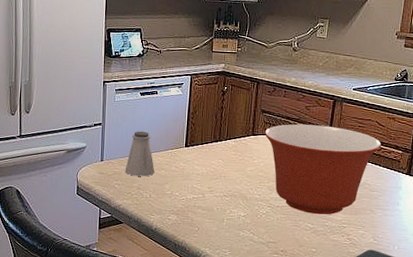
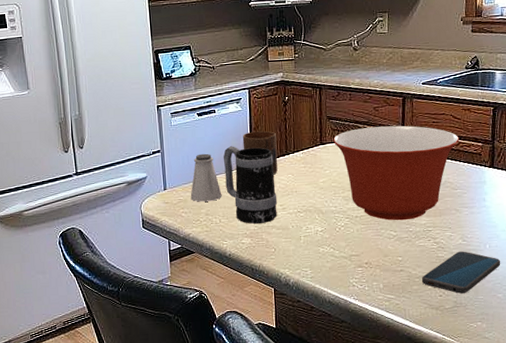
mug: none [159,127,207,203] -> present [223,146,278,224]
cup: none [179,115,212,159] -> present [242,131,278,175]

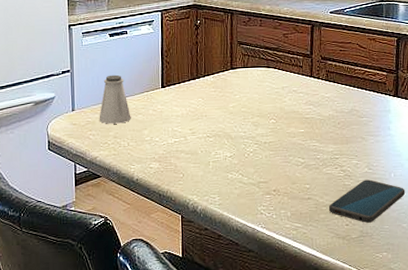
mug: present [223,146,278,224] -> none [133,68,187,148]
cup: present [242,131,278,175] -> none [153,53,189,98]
mixing bowl: present [333,125,460,221] -> none [243,52,365,148]

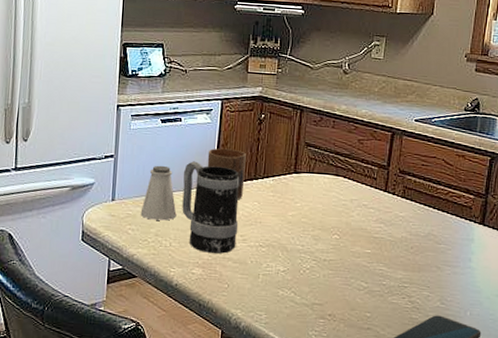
mug: none [133,68,187,148] -> present [182,161,240,254]
cup: none [153,53,189,98] -> present [207,148,246,200]

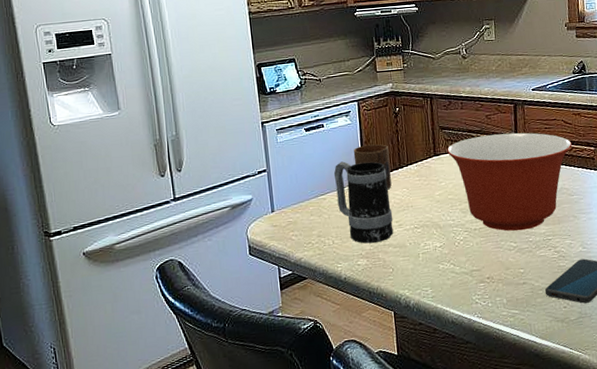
saltshaker: present [140,165,177,221] -> none [300,170,334,223]
mixing bowl: none [309,160,450,272] -> present [447,132,572,231]

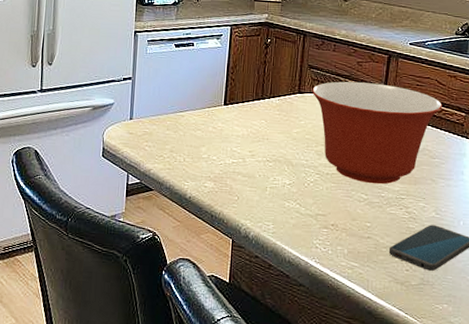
mug: present [333,161,394,244] -> none [195,82,248,168]
cup: present [353,144,392,190] -> none [218,70,254,119]

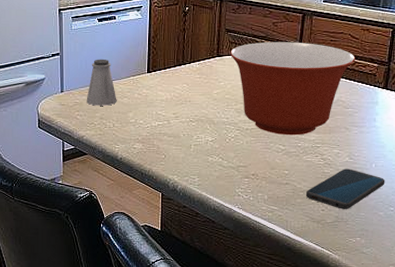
saltshaker: none [156,86,190,138] -> present [86,59,117,106]

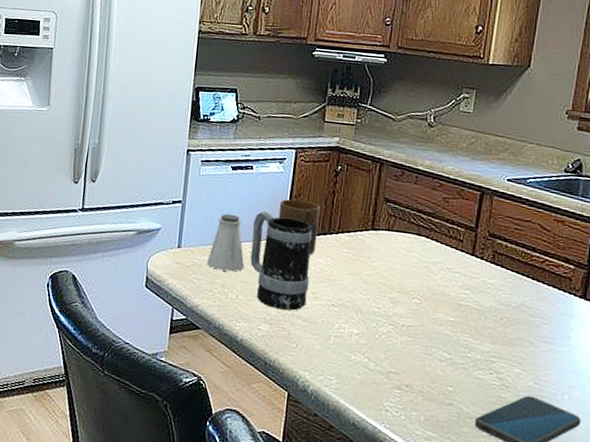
mug: none [120,53,171,130] -> present [250,211,313,311]
cup: none [140,39,174,84] -> present [278,199,320,255]
mixing bowl: present [230,42,356,136] -> none [388,219,546,343]

